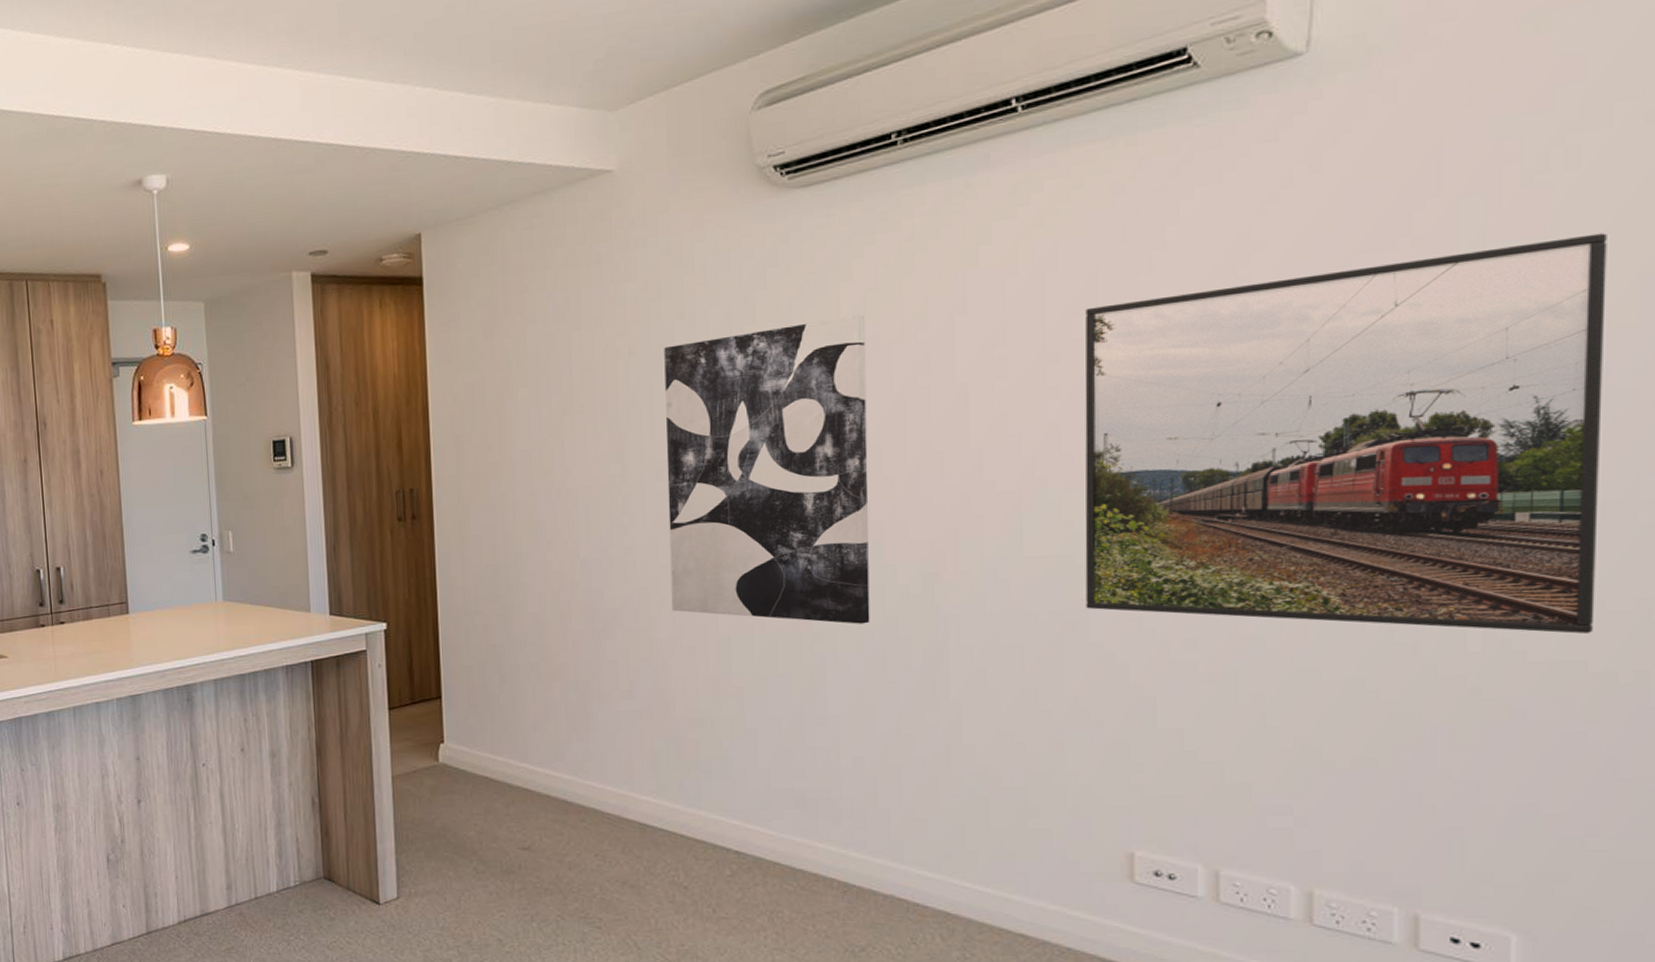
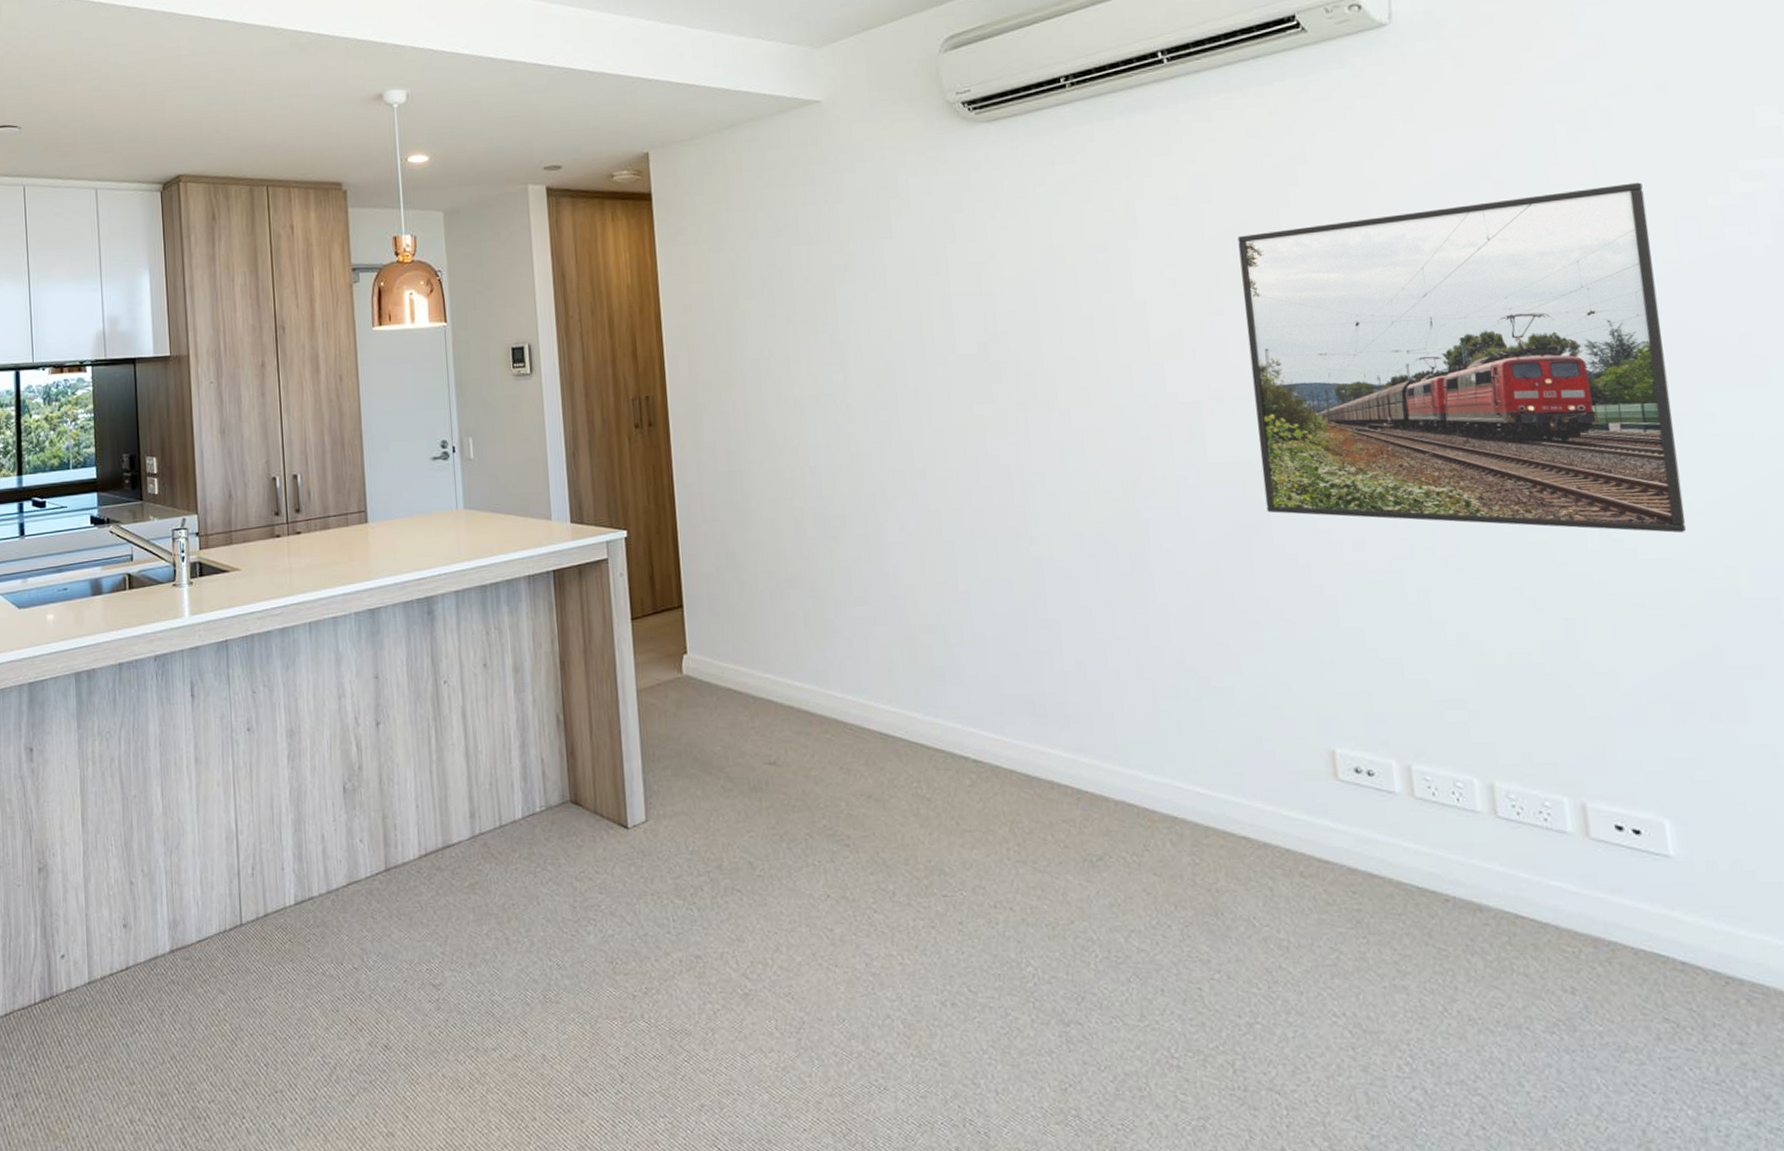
wall art: present [664,315,870,624] -> none [876,238,1080,529]

